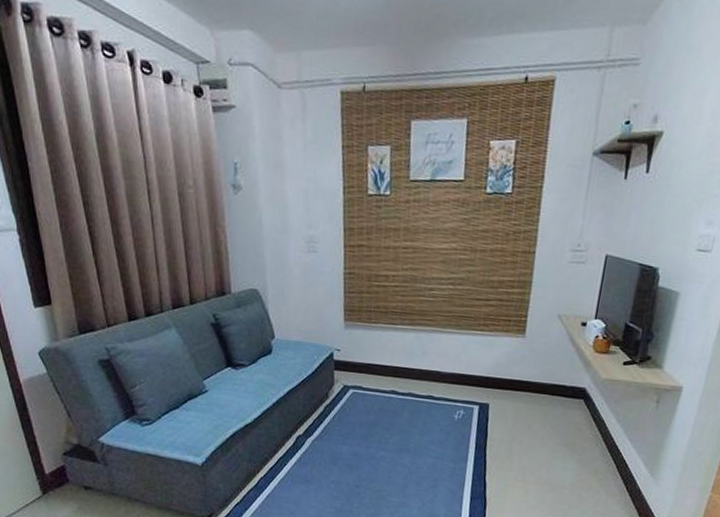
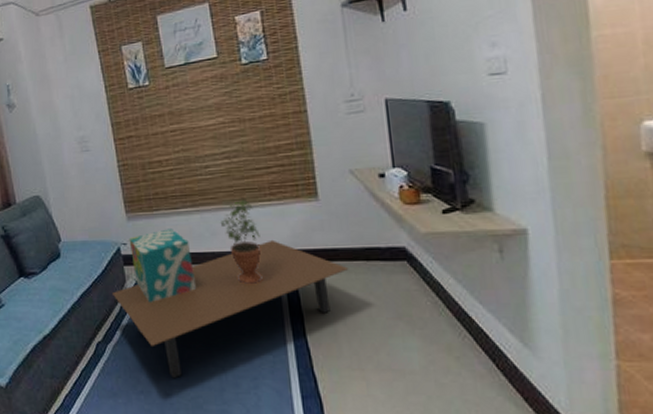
coffee table: none [319,366,536,474] -> present [113,239,349,379]
decorative box: none [343,342,401,406] -> present [129,228,197,302]
potted plant: none [432,324,467,403] -> present [220,197,263,285]

